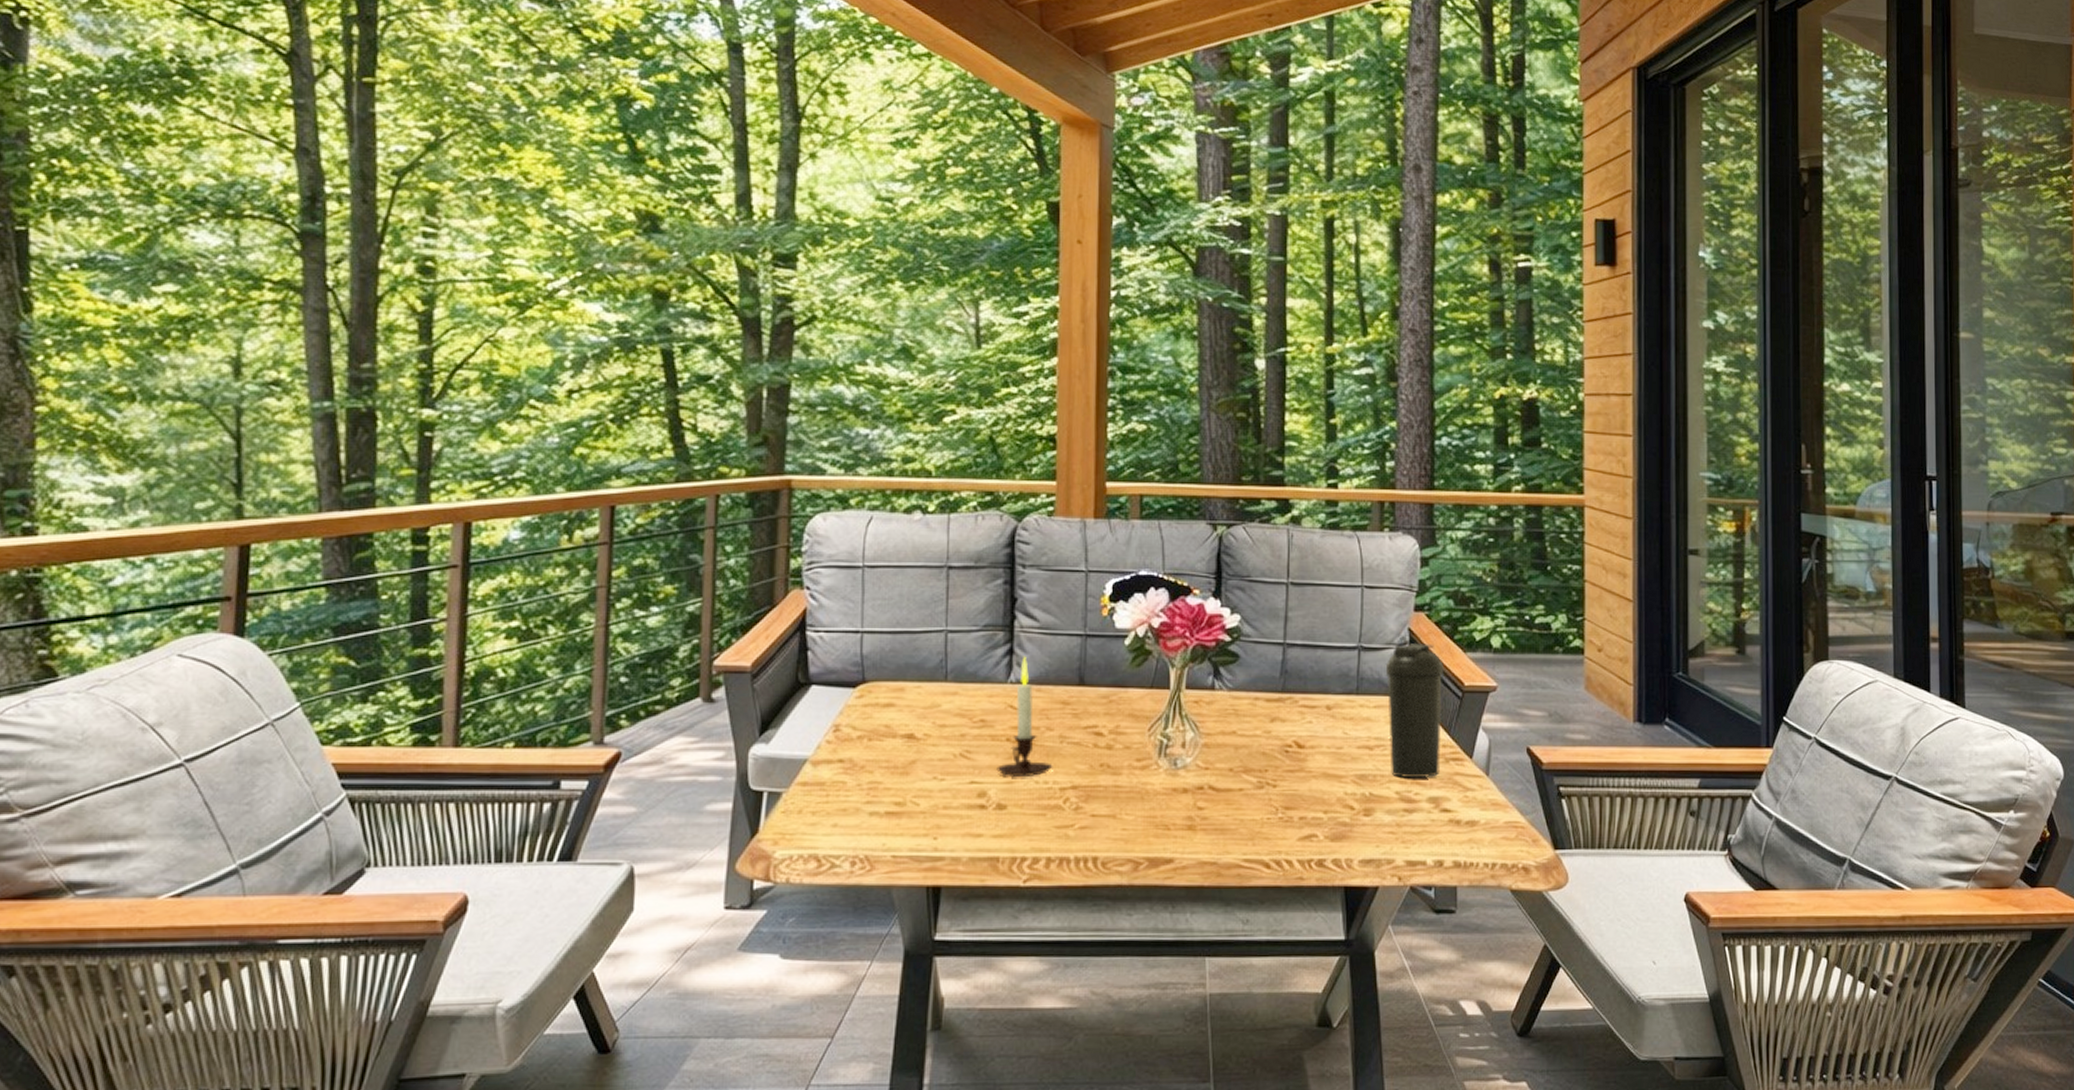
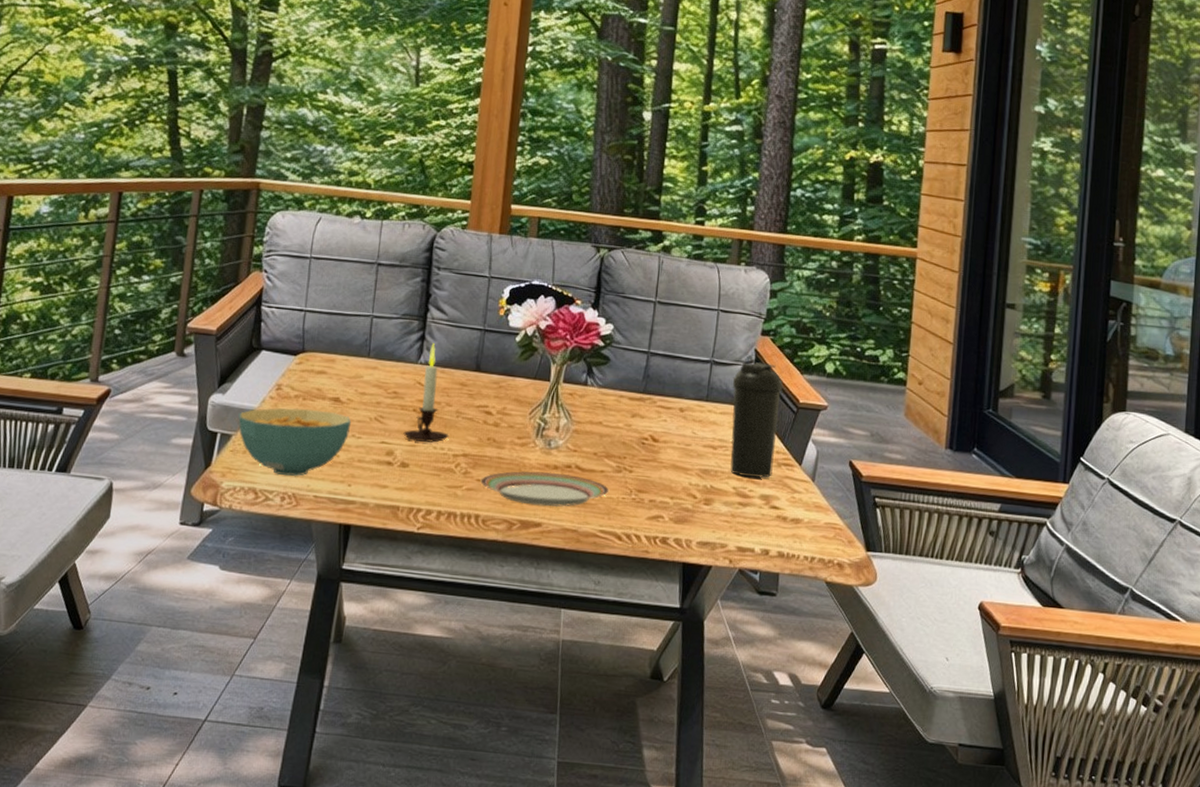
cereal bowl: none [788,751,932,836] -> present [238,408,352,476]
plate: none [1096,796,1251,839] -> present [480,471,610,508]

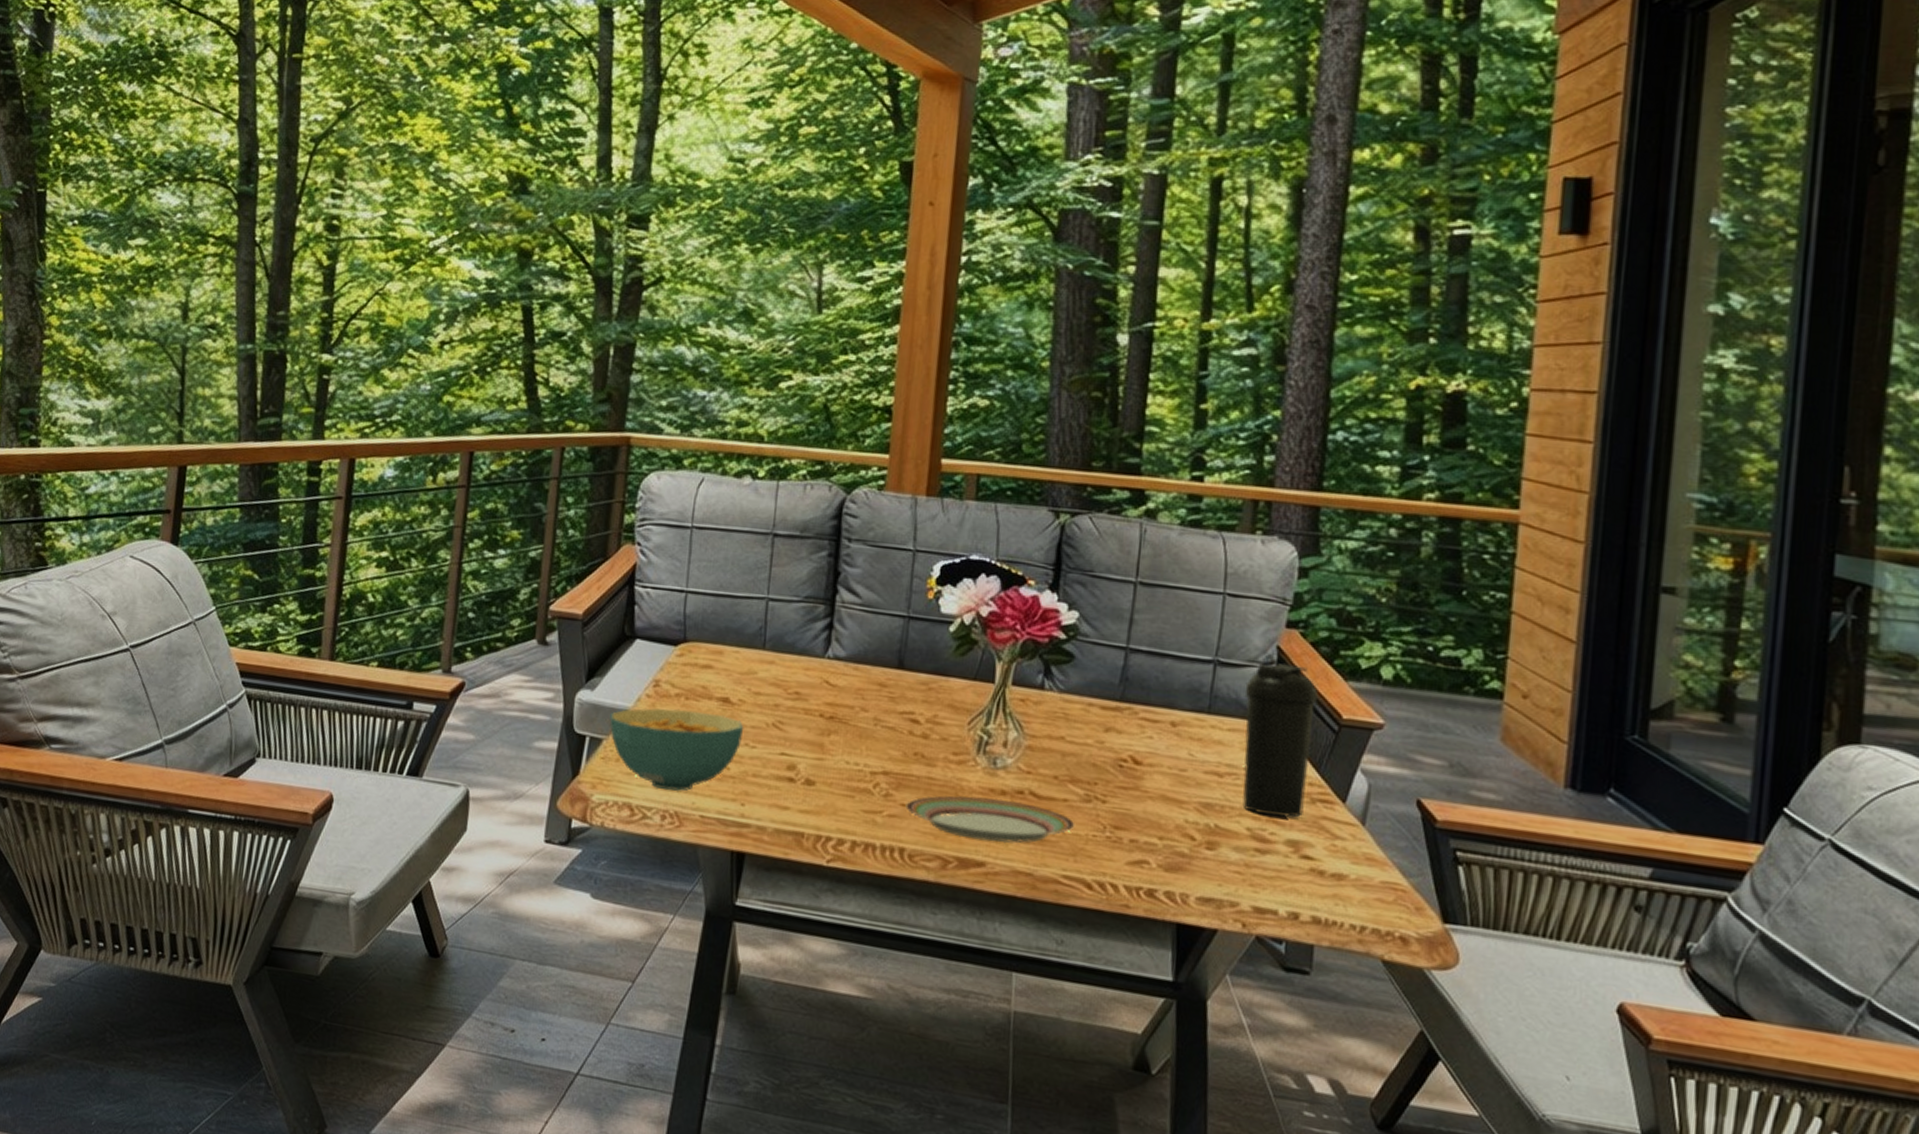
candle: present [403,342,449,443] -> none [808,632,865,756]

